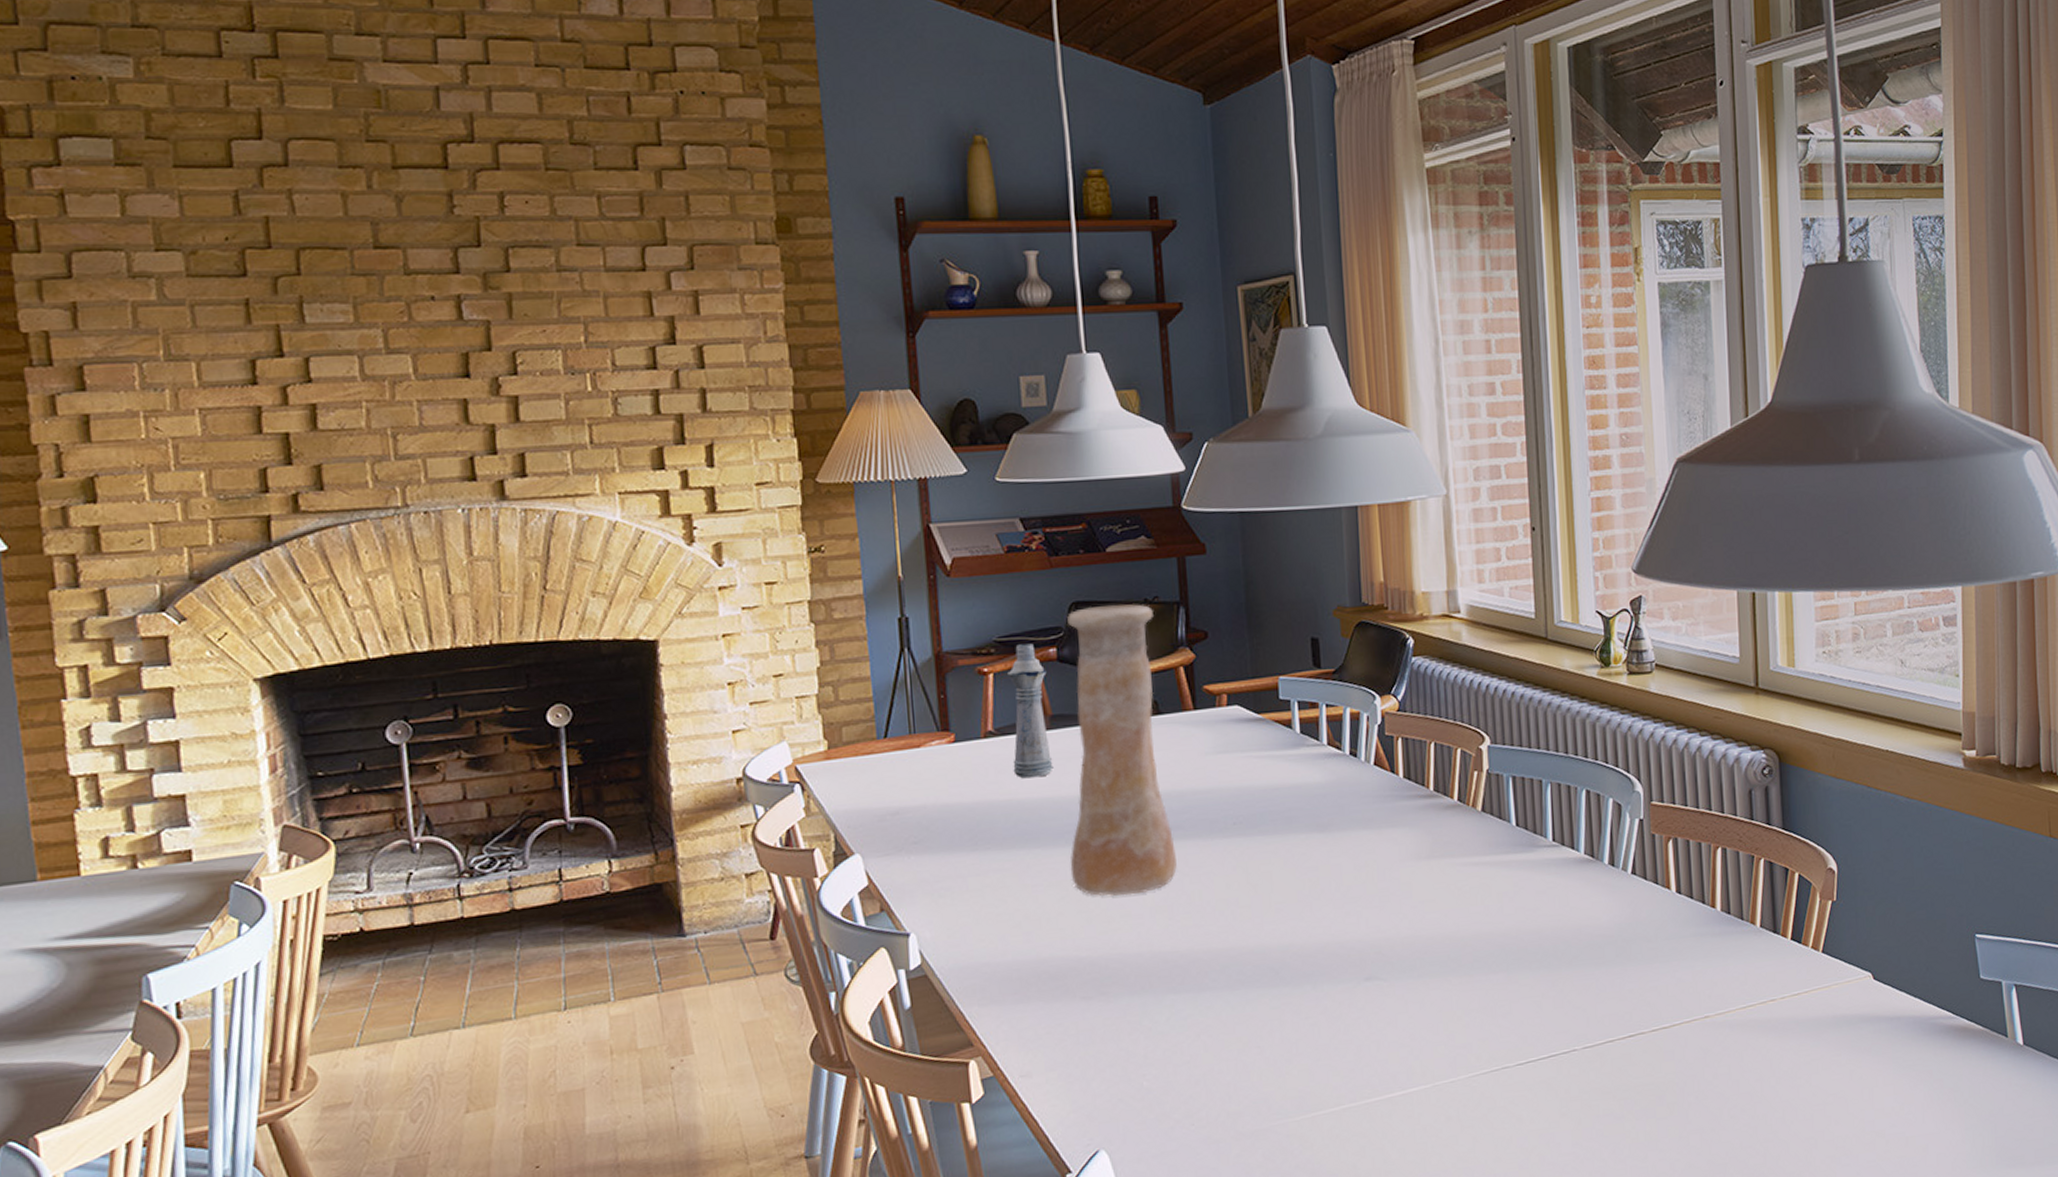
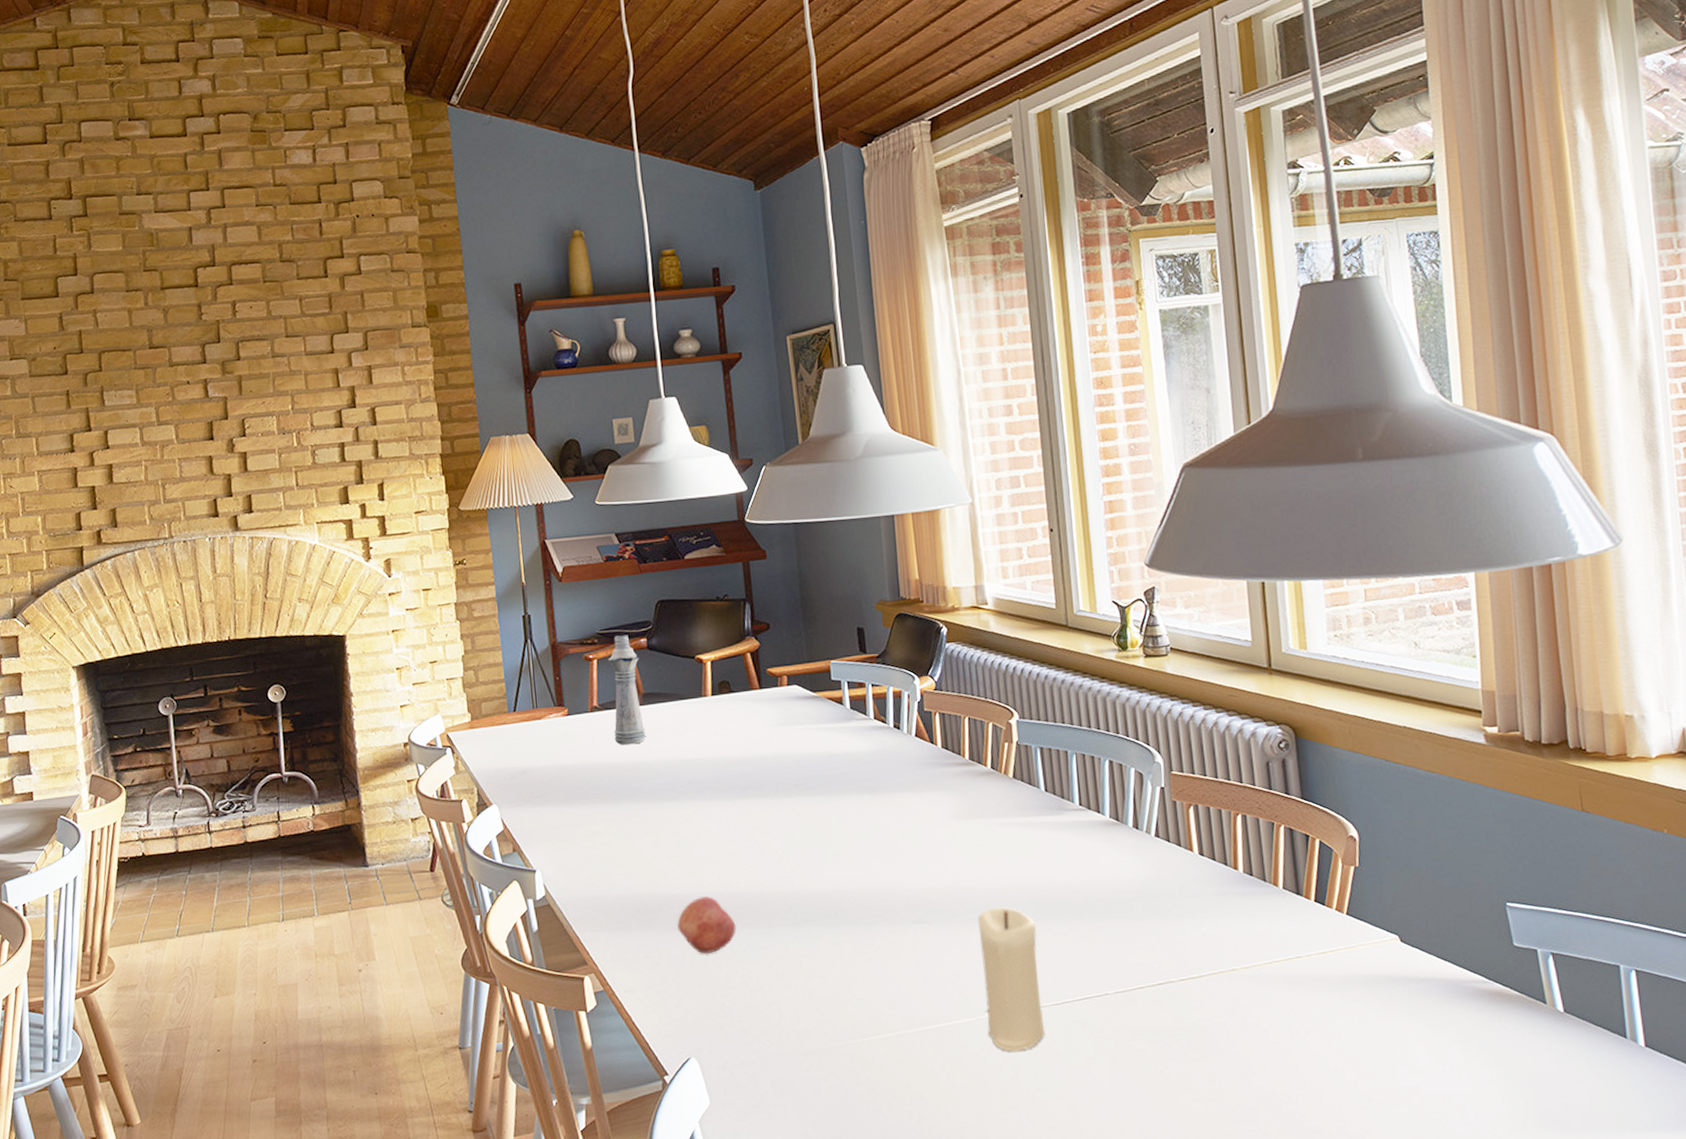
vase: present [1067,604,1177,896] -> none [655,601,749,844]
fruit: none [1085,958,1159,1027] -> present [676,896,737,954]
candle: none [1437,957,1507,1120] -> present [977,906,1046,1052]

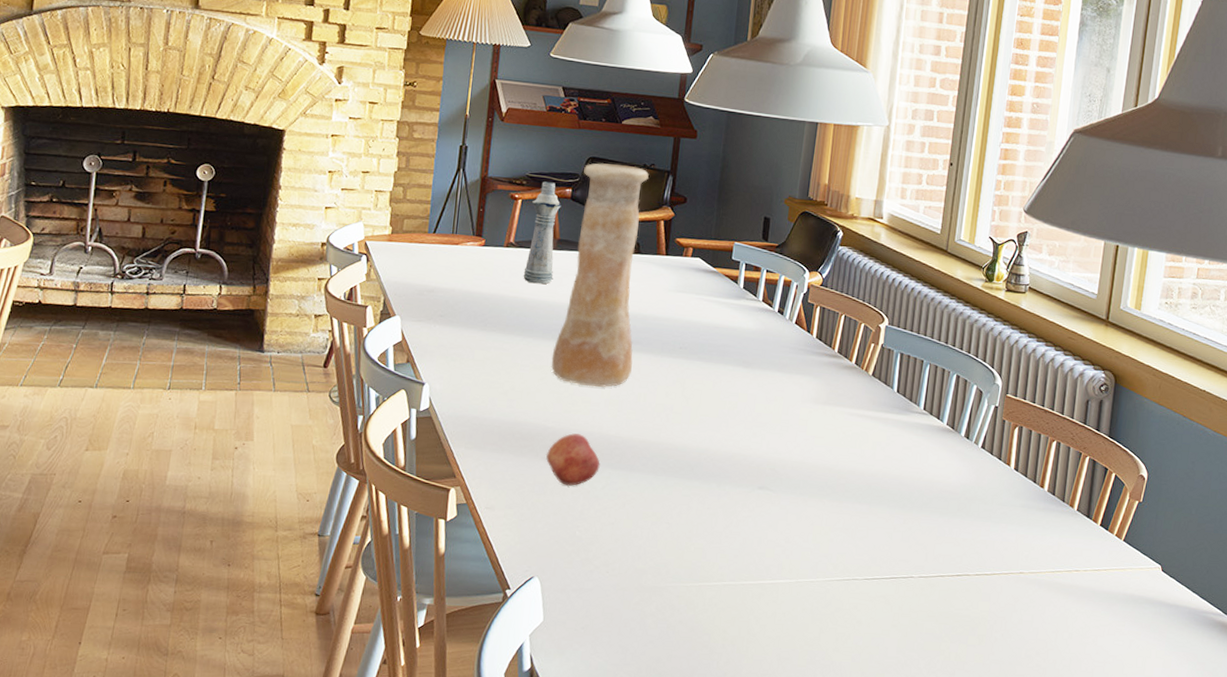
vase: none [655,601,749,844] -> present [551,163,649,388]
candle: present [977,906,1046,1052] -> none [803,486,865,615]

